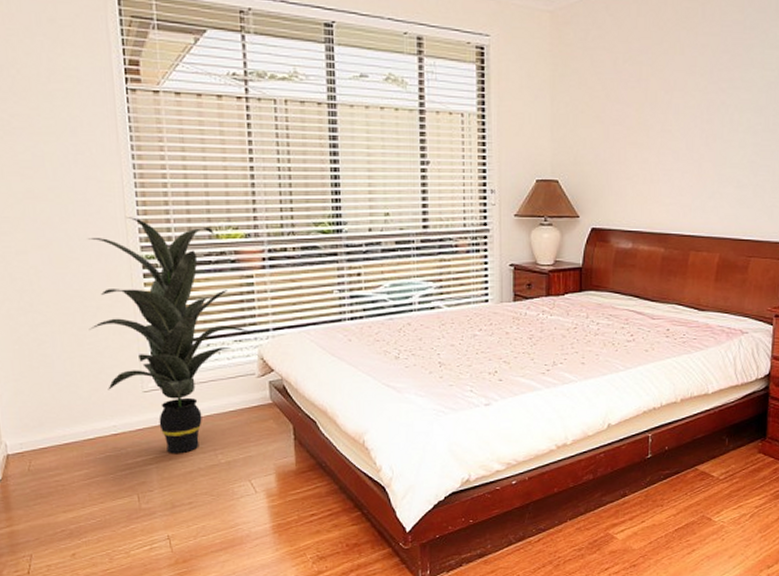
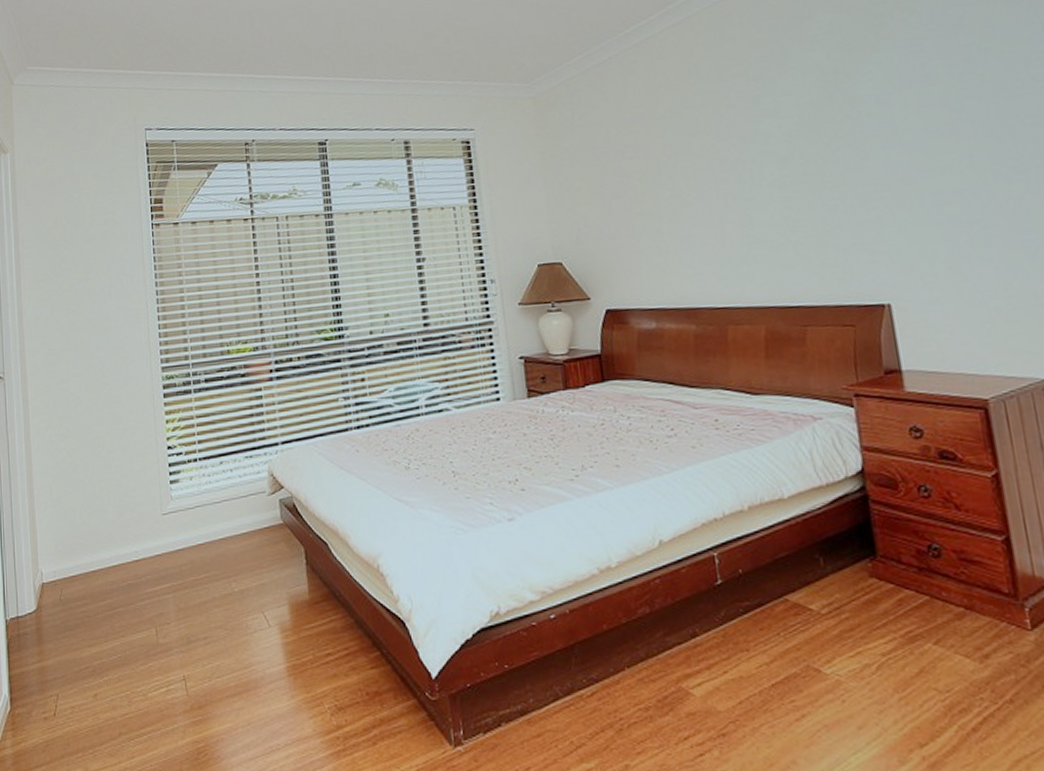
indoor plant: present [87,217,251,453] -> none [116,340,260,581]

